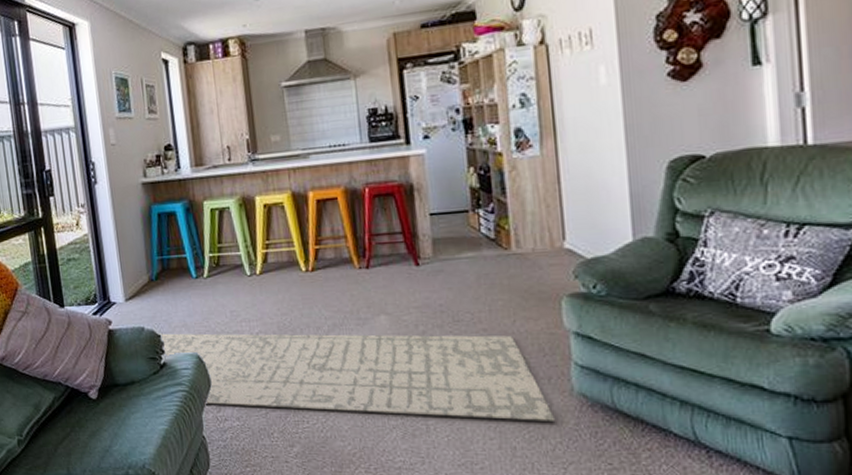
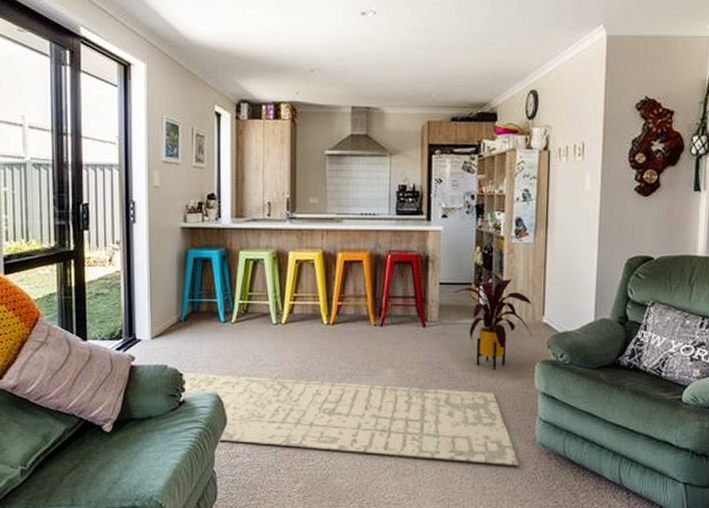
house plant: none [449,201,553,310] -> present [454,279,532,371]

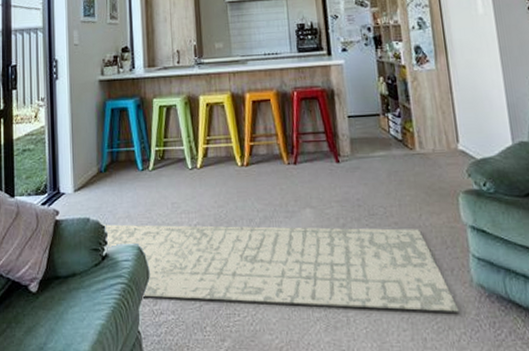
house plant: present [454,279,532,371] -> none [364,107,450,205]

